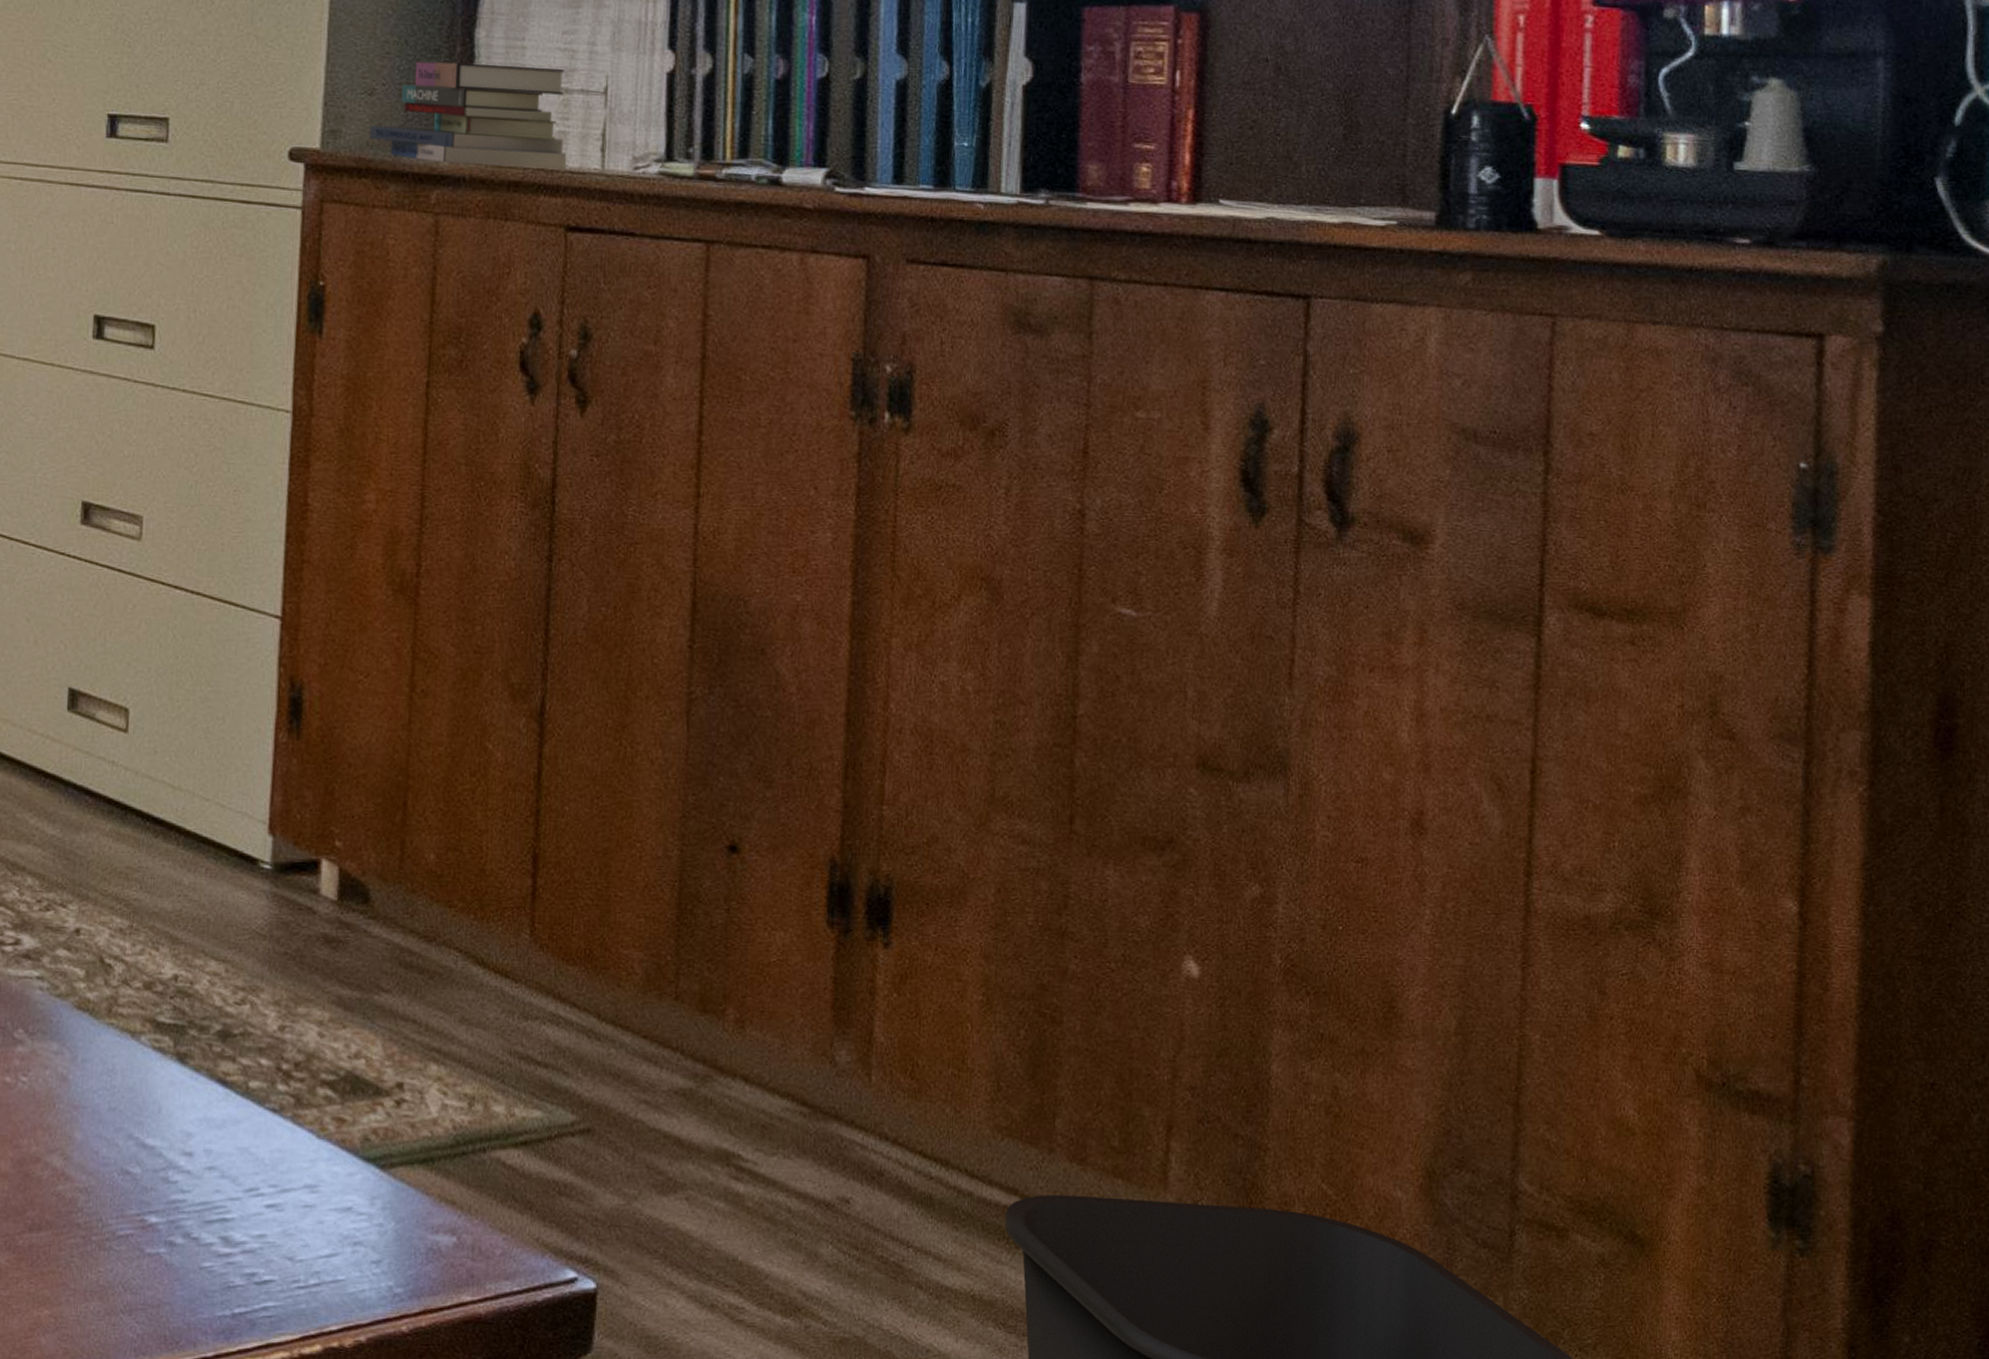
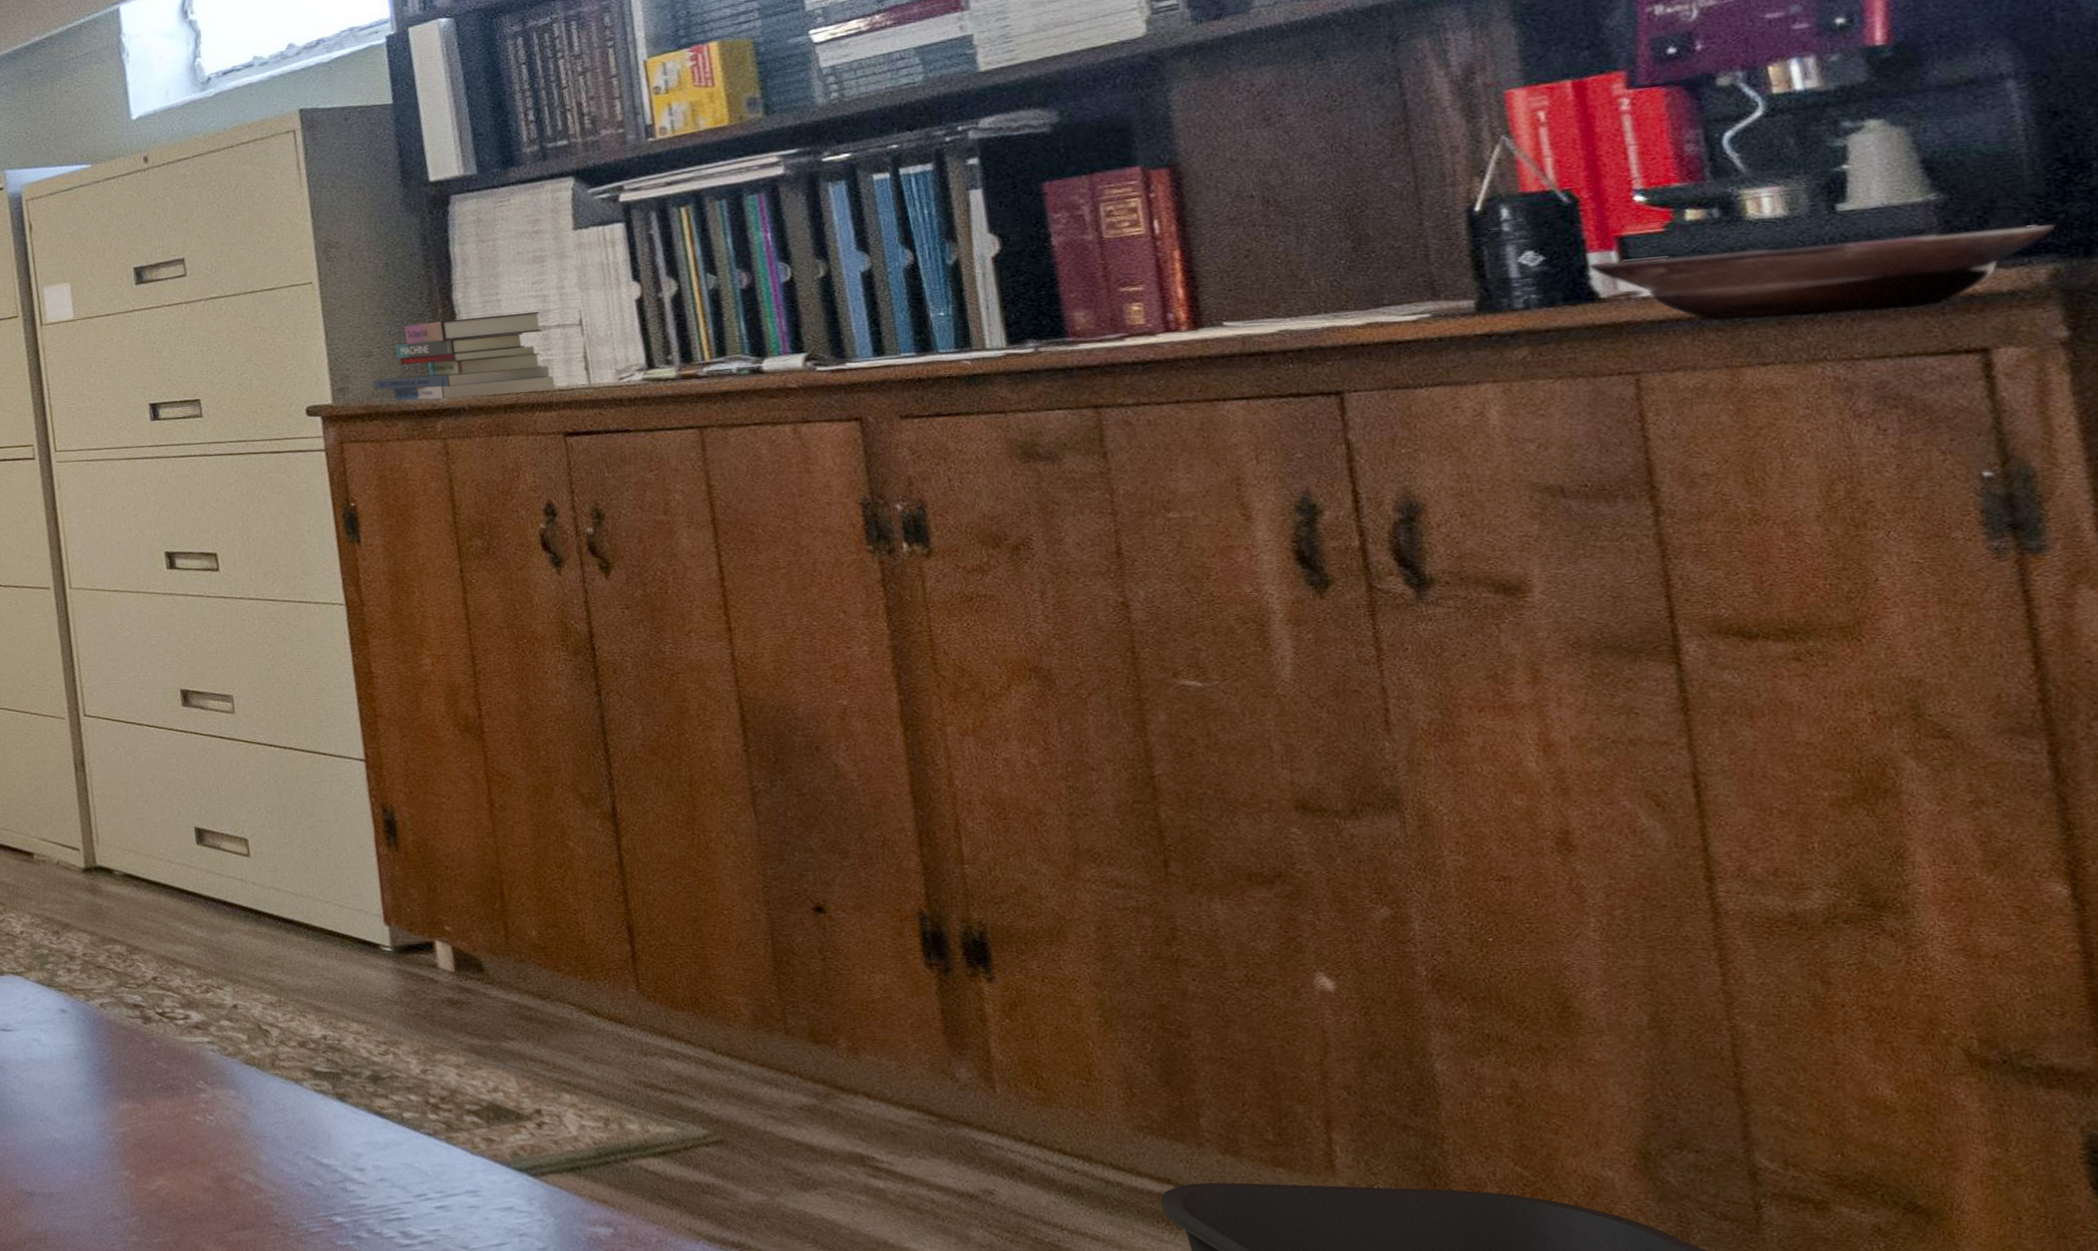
decorative bowl: none [1534,189,1890,283] -> present [1588,224,2056,322]

